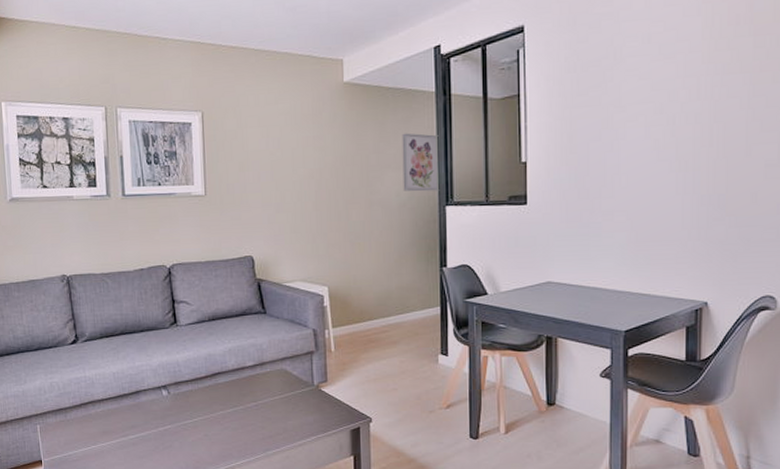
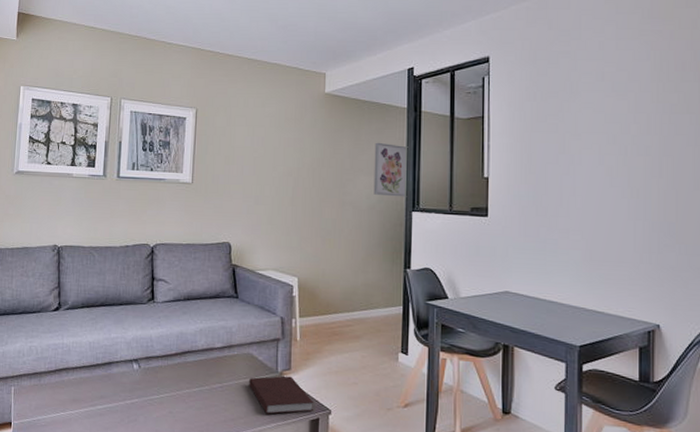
notebook: none [285,388,354,428] -> present [249,376,314,414]

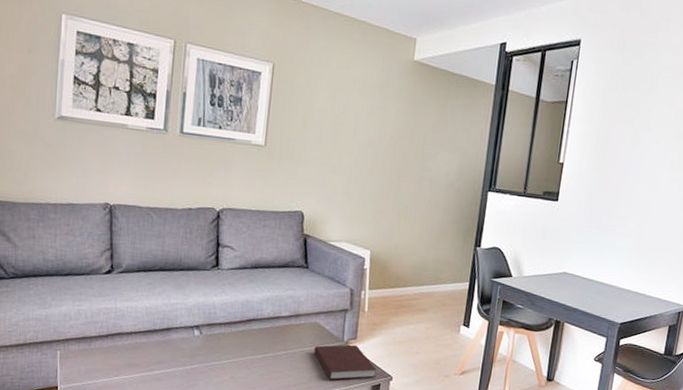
wall art: present [373,142,408,197] -> none [453,118,492,177]

